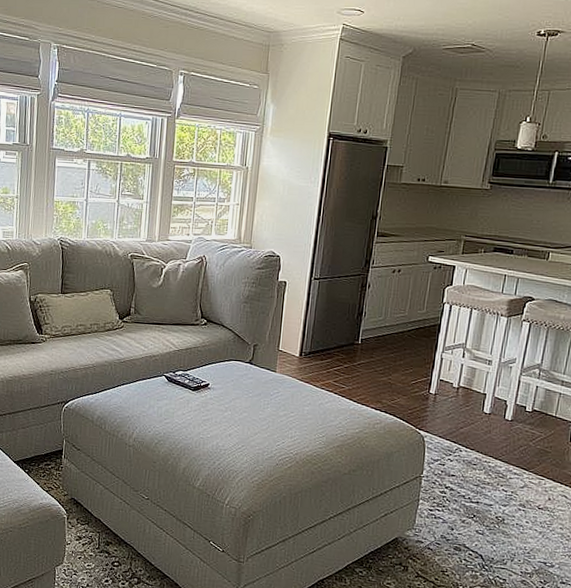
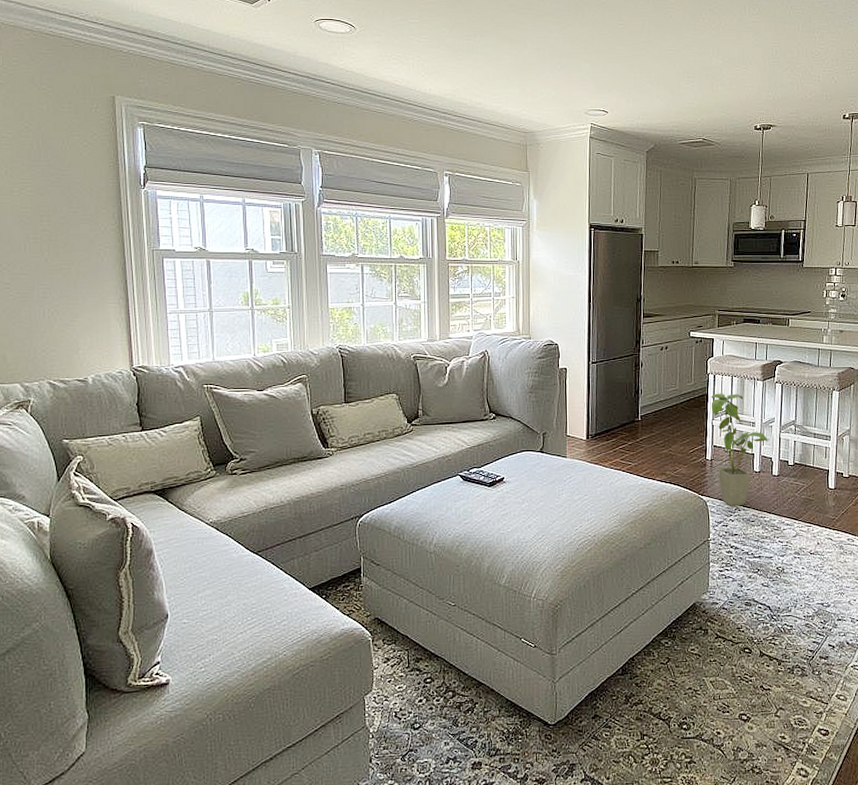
house plant: none [441,324,508,447] -> present [711,393,770,507]

